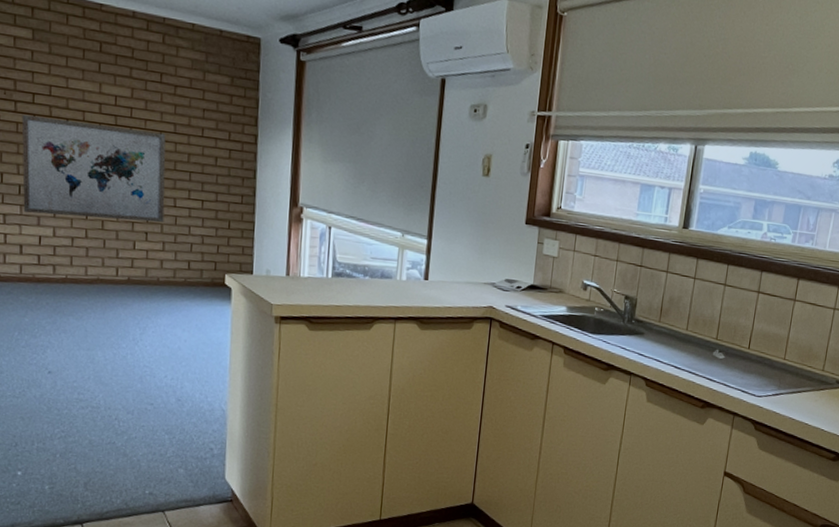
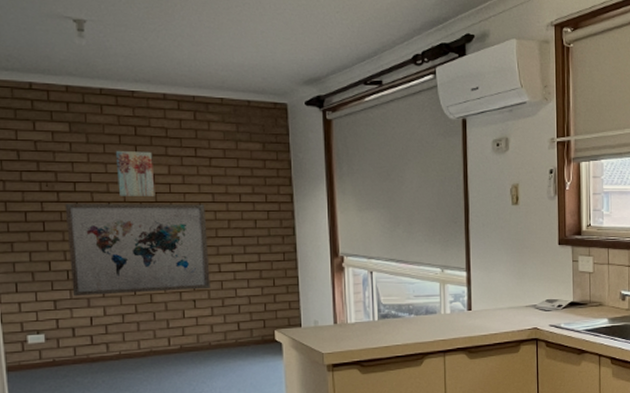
wall art: none [78,65,117,119] -> present [115,150,155,196]

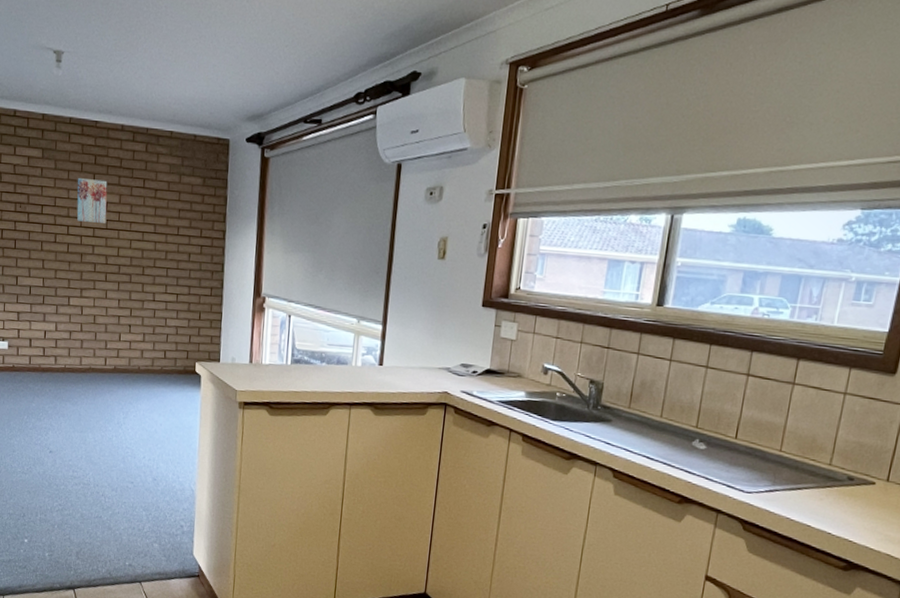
wall art: present [65,203,210,296] -> none [32,224,147,316]

